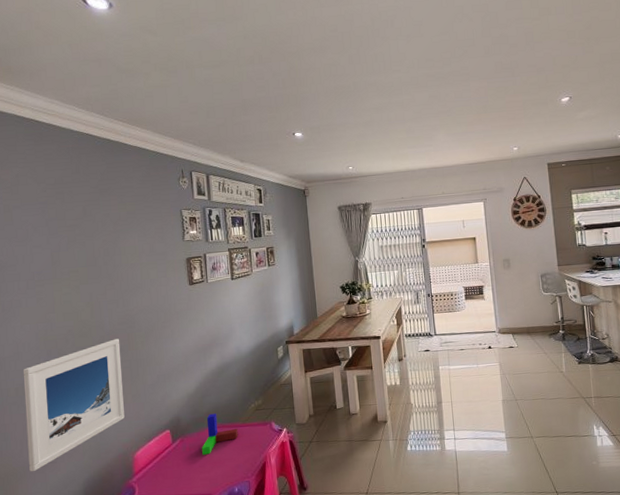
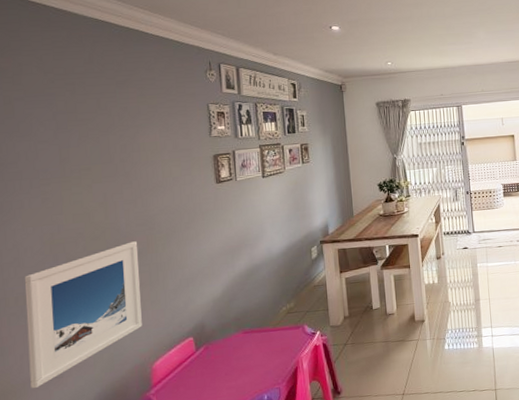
toy blocks: present [202,413,238,455] -> none [228,318,268,363]

